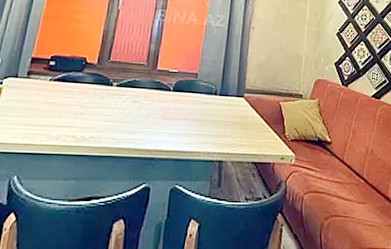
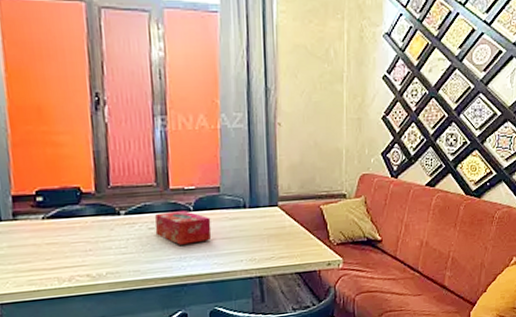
tissue box: none [138,89,186,121] -> present [154,211,212,245]

